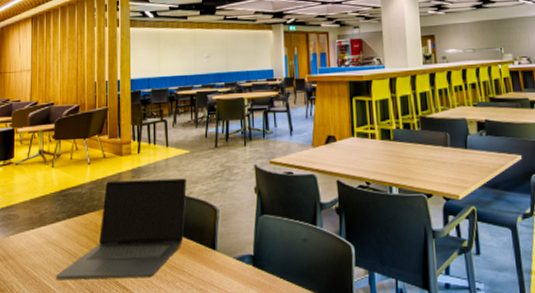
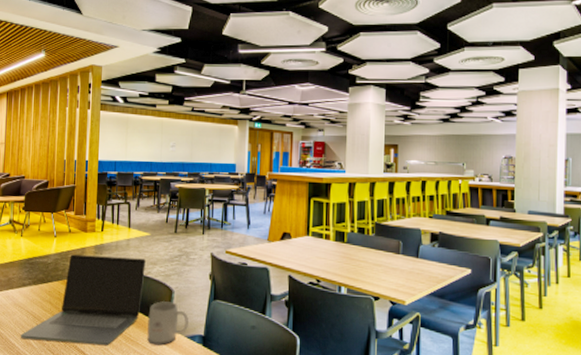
mug: none [192,222,236,271] -> present [146,301,188,346]

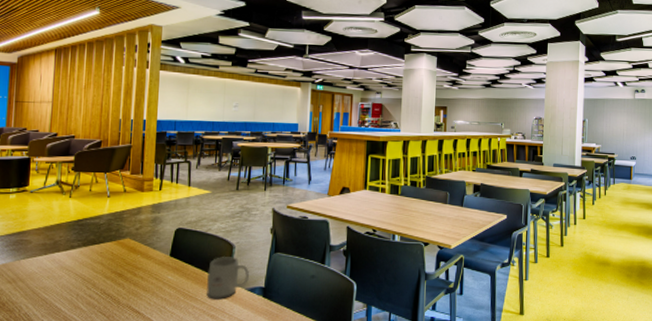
laptop: present [20,254,146,345] -> none [67,214,206,303]

